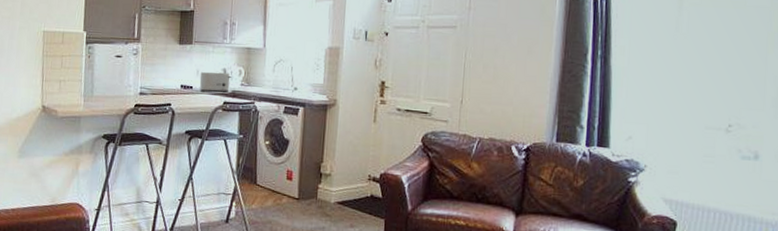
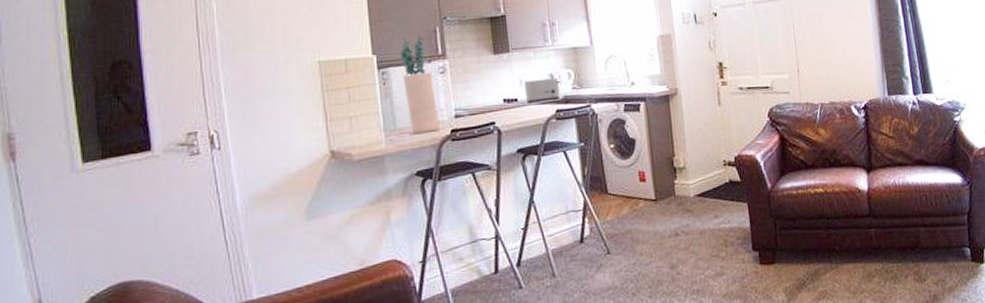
vase: none [103,19,127,104] -> present [400,35,440,135]

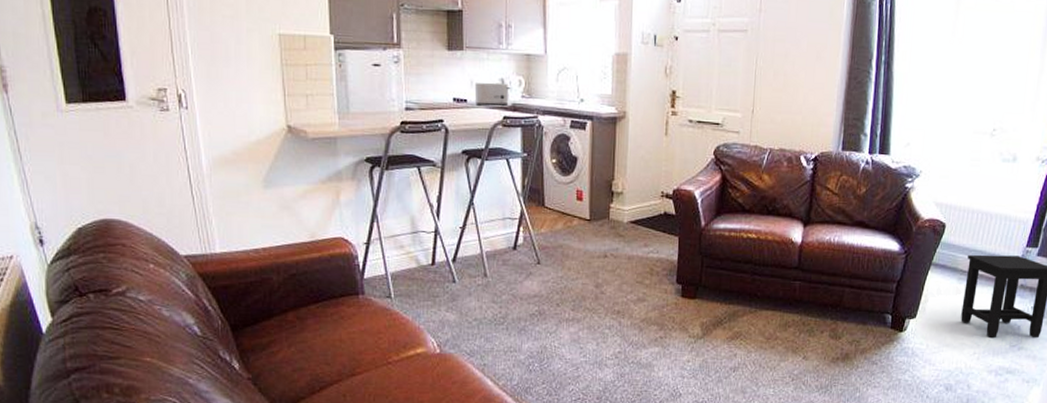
vase: present [400,35,440,135] -> none [357,19,390,122]

